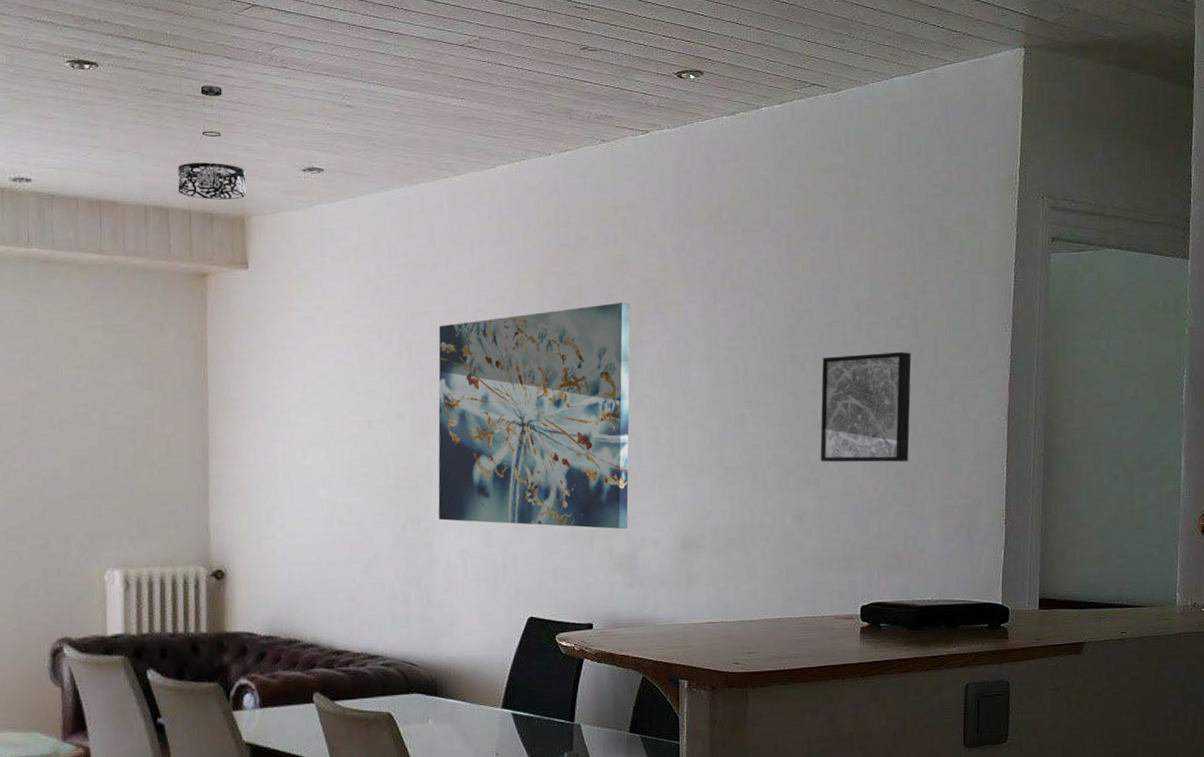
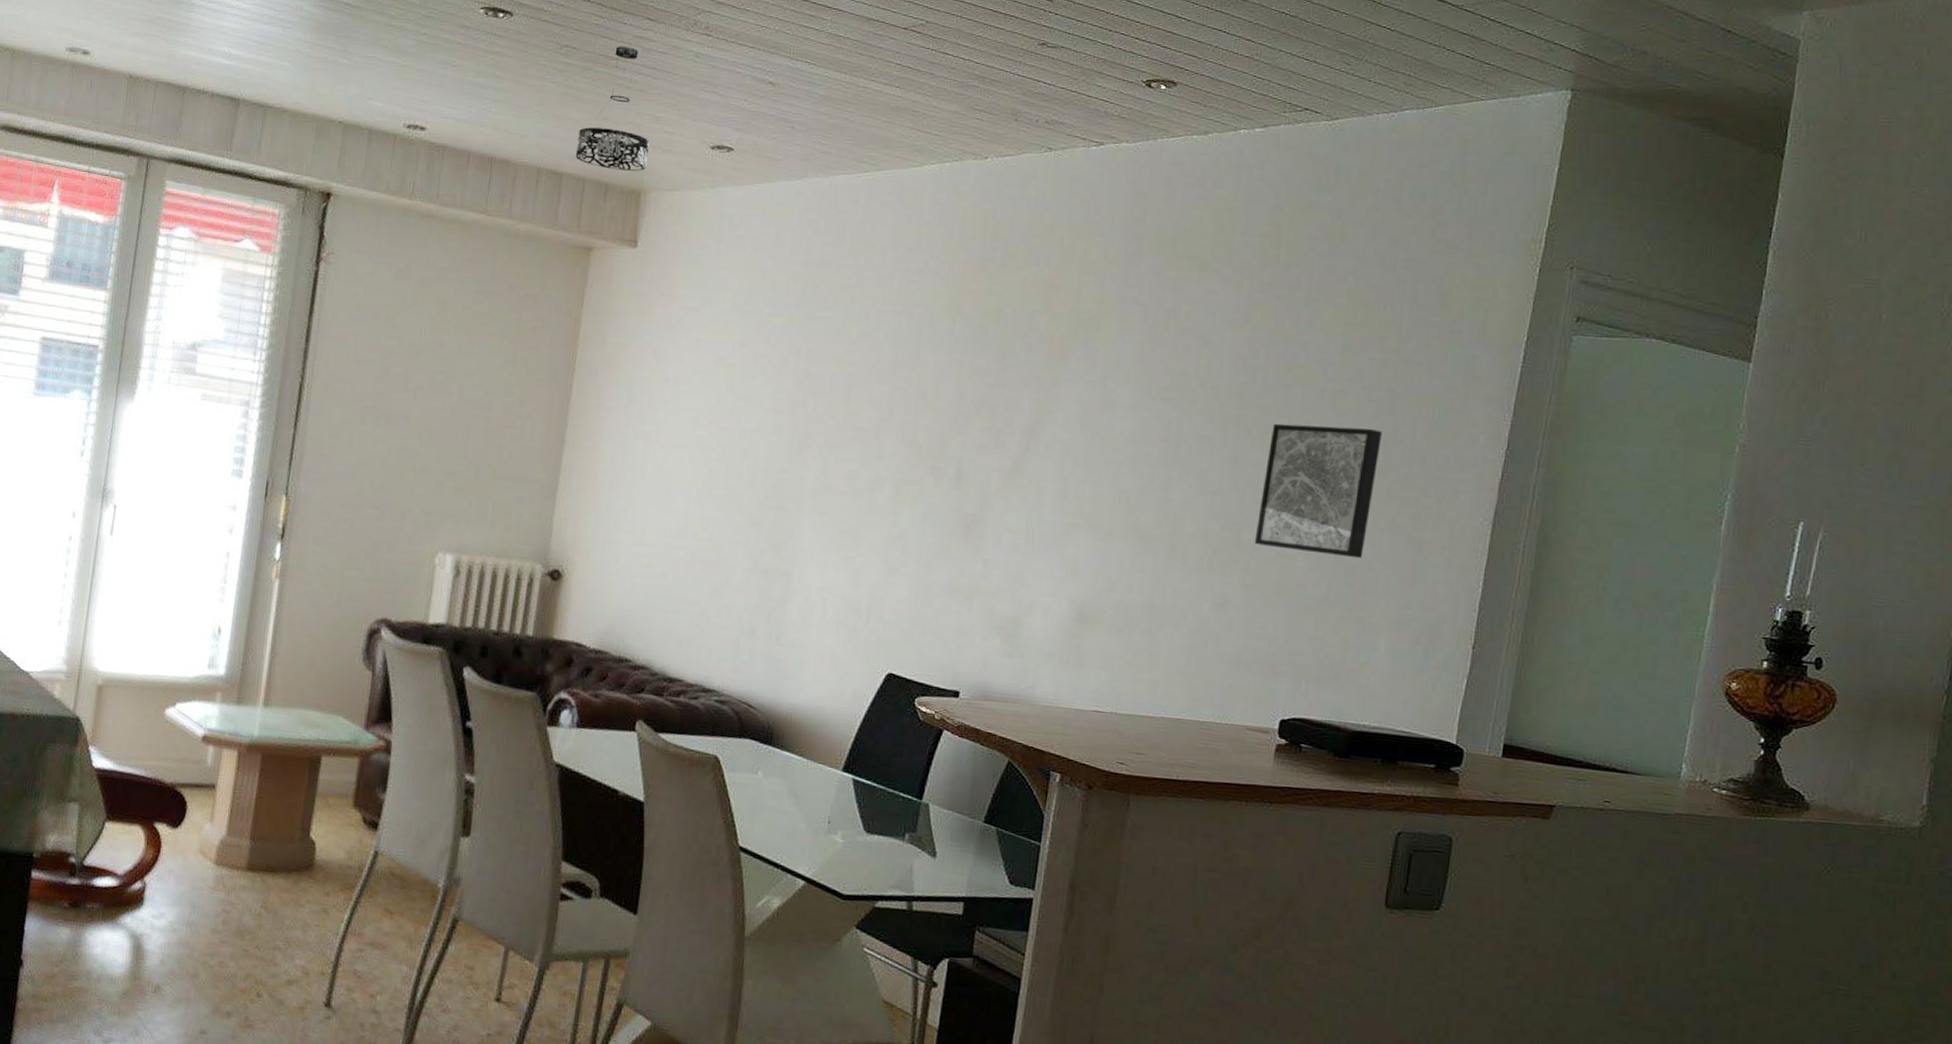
wall art: present [438,302,631,530] -> none [802,332,1055,590]

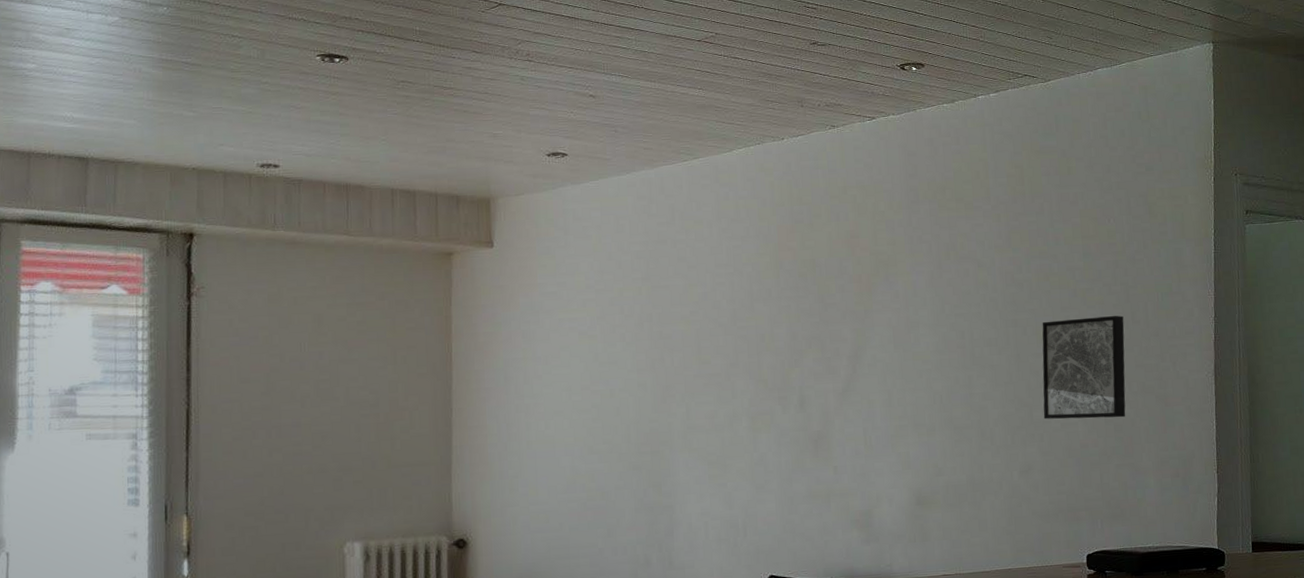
pendant light: present [575,46,650,171] -> none [424,77,492,183]

